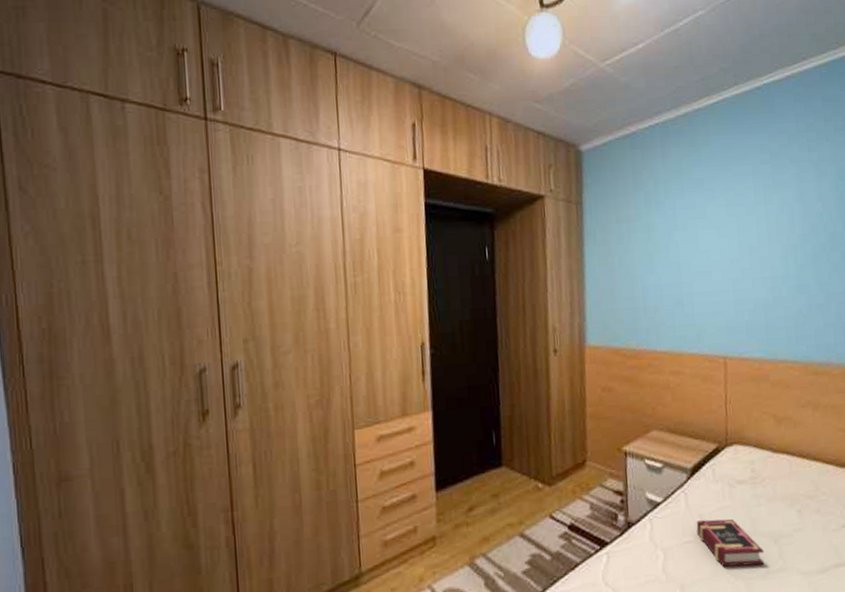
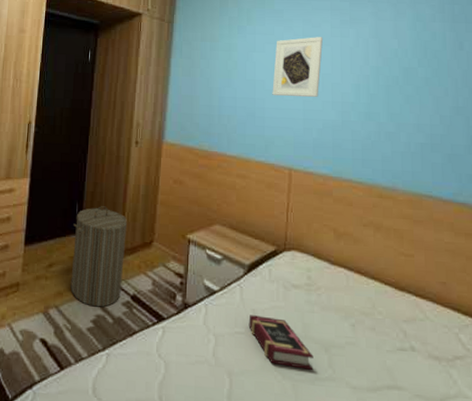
laundry hamper: none [492,430,557,547] -> present [70,206,127,307]
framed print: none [698,206,748,277] -> present [272,37,323,97]

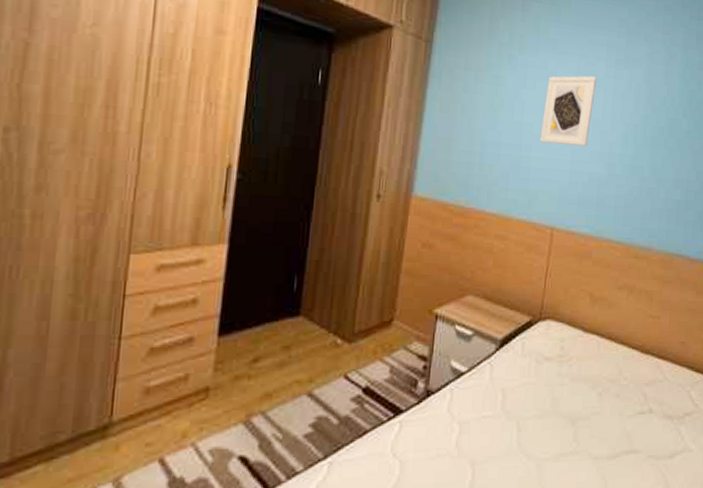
laundry hamper: present [70,206,127,307] -> none [283,278,362,407]
book: present [248,315,313,370] -> none [496,395,560,447]

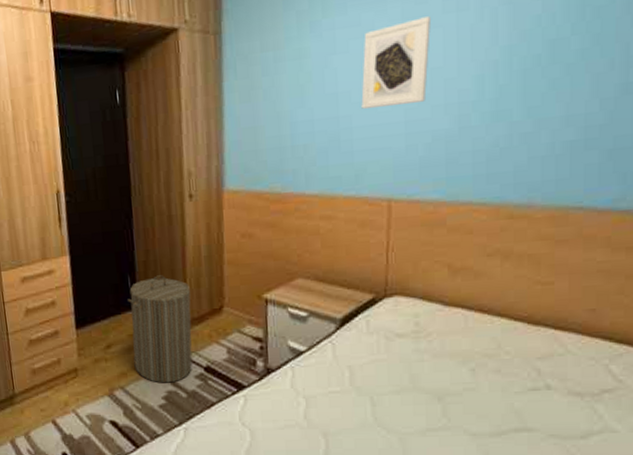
laundry hamper: none [283,278,362,407] -> present [127,275,192,383]

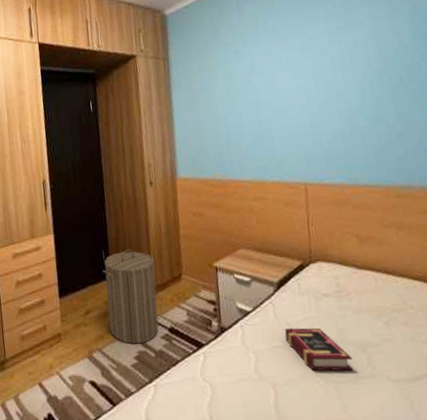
book: none [344,371,424,422] -> present [284,327,353,371]
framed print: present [361,16,431,109] -> none [274,48,324,114]

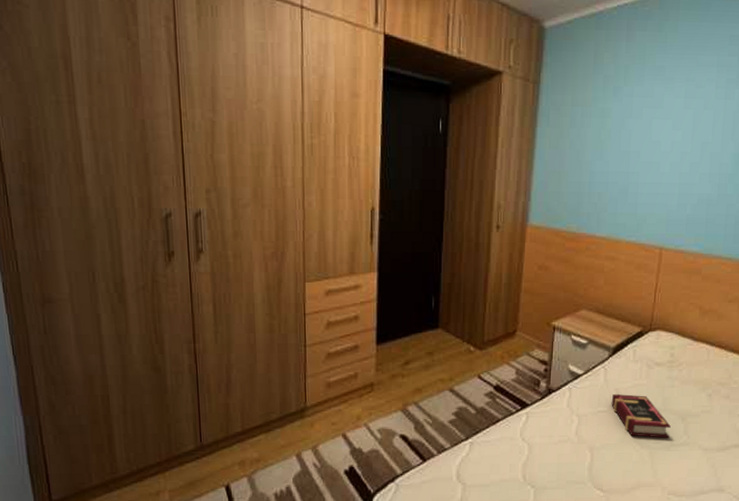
laundry hamper: present [102,249,159,345] -> none [430,298,488,400]

